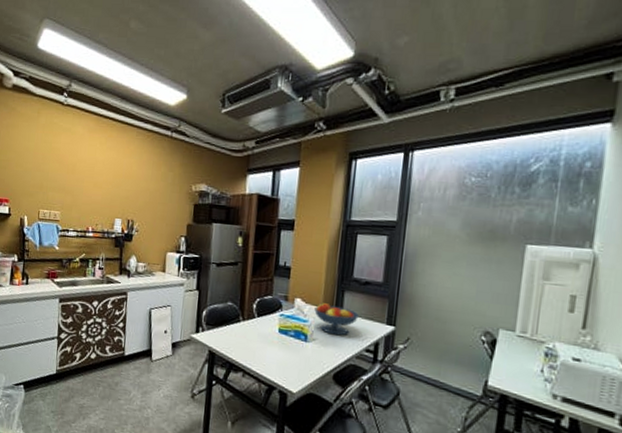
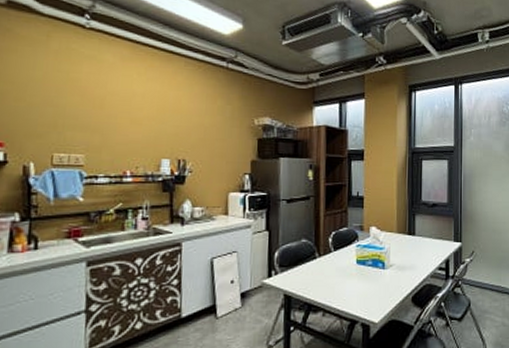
fruit bowl: present [314,303,359,336] -> none [389,228,430,258]

